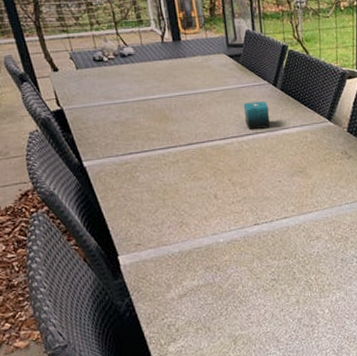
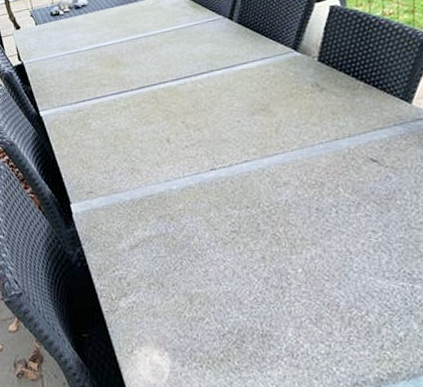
candle: present [243,101,271,130] -> none [196,37,227,69]

